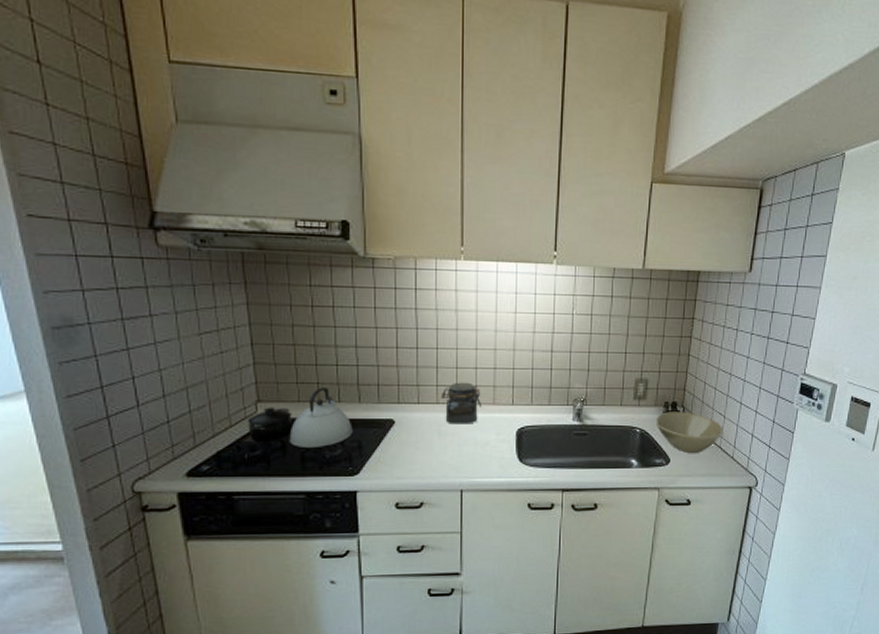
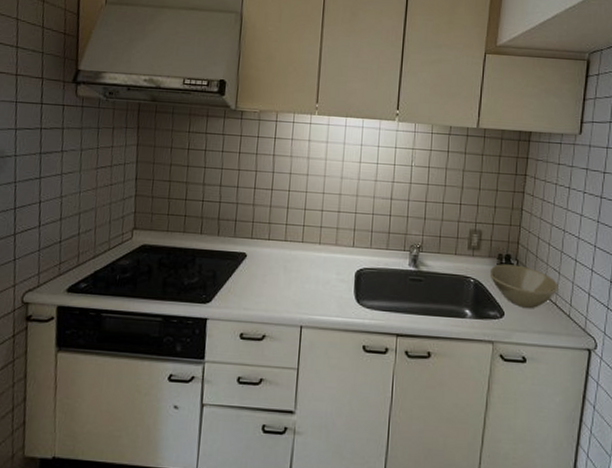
saucepan: present [248,407,292,442] -> none [122,234,161,266]
kettle: present [289,387,353,447] -> none [155,219,210,274]
jar: present [441,382,483,425] -> none [289,222,326,263]

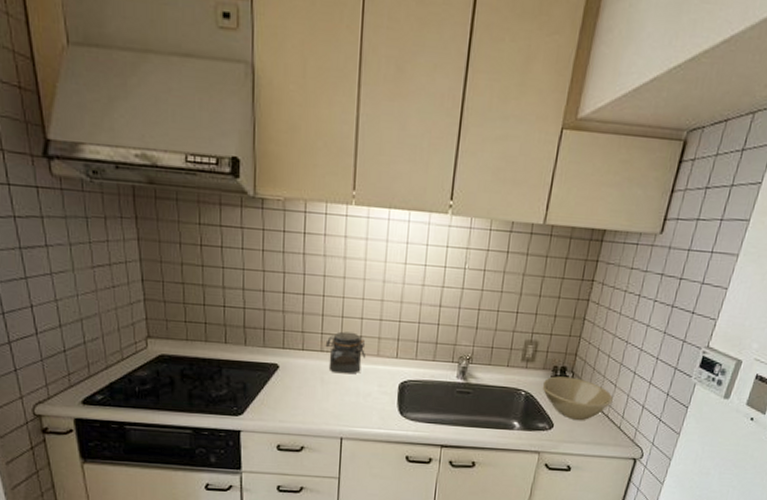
jar: none [289,222,326,263] -> present [325,331,366,374]

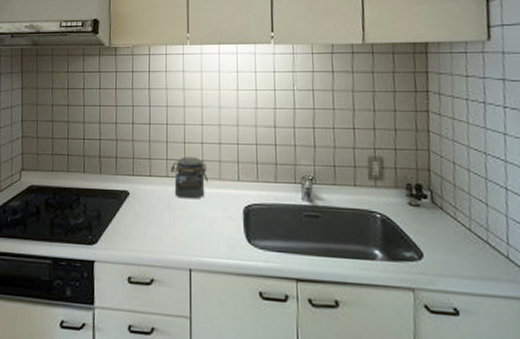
bowl: present [542,376,613,421] -> none [398,195,489,249]

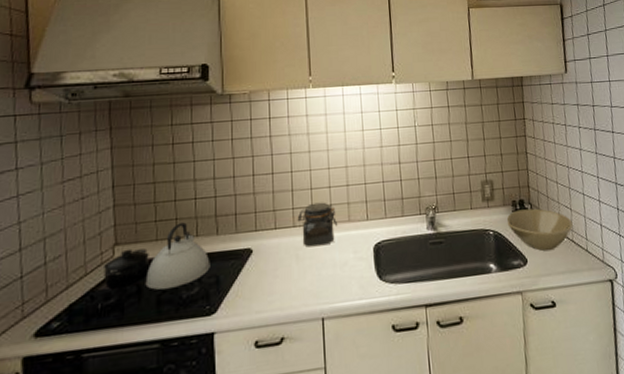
saucepan: none [13,175,47,207] -> present [103,249,149,289]
kettle: none [42,158,94,215] -> present [145,222,210,290]
bowl: none [398,195,489,249] -> present [506,208,573,252]

